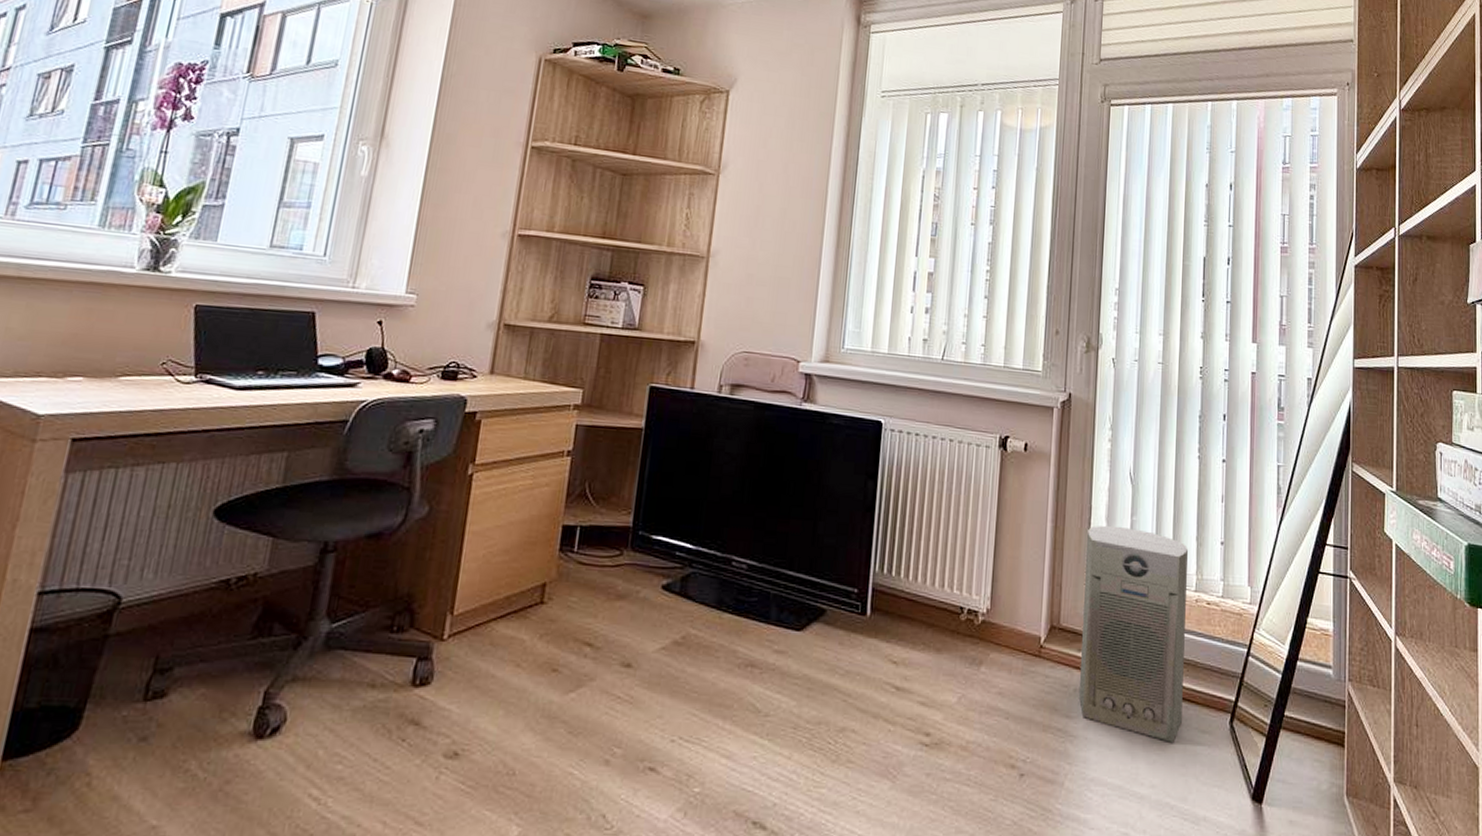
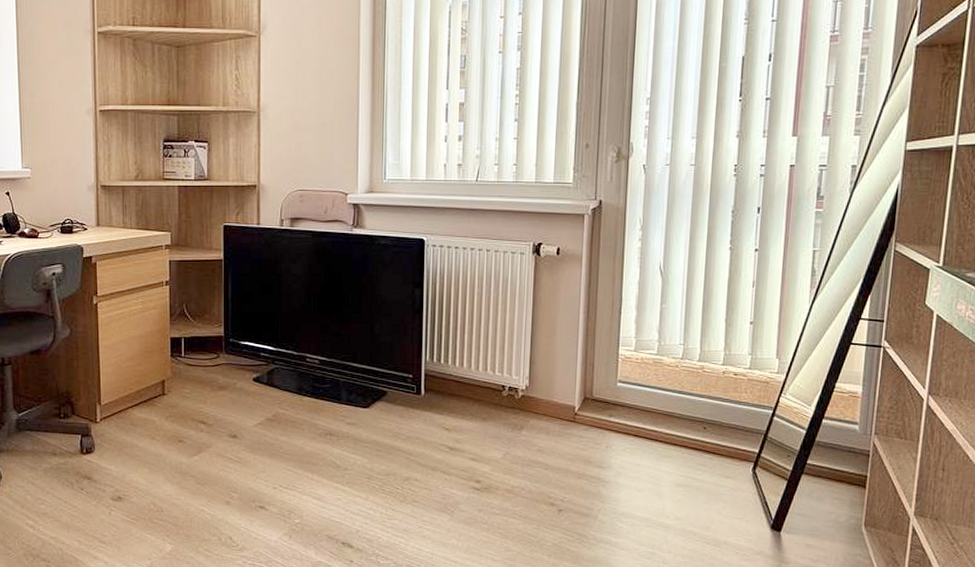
air purifier: present [1078,525,1189,743] -> none [610,313,718,486]

